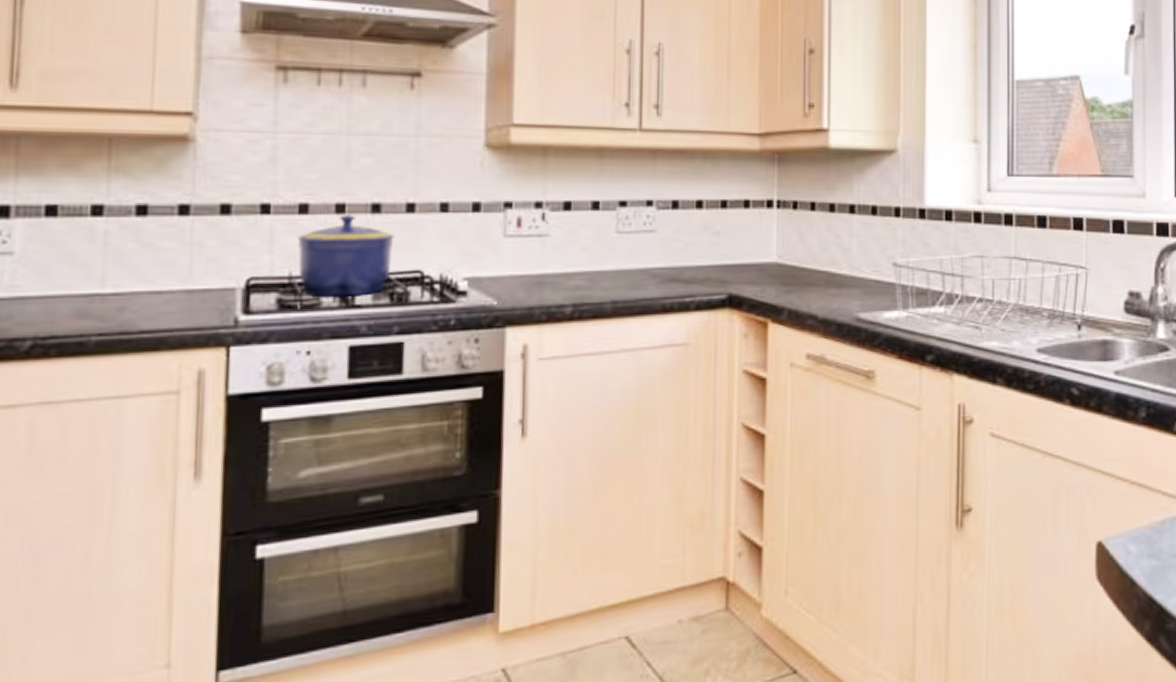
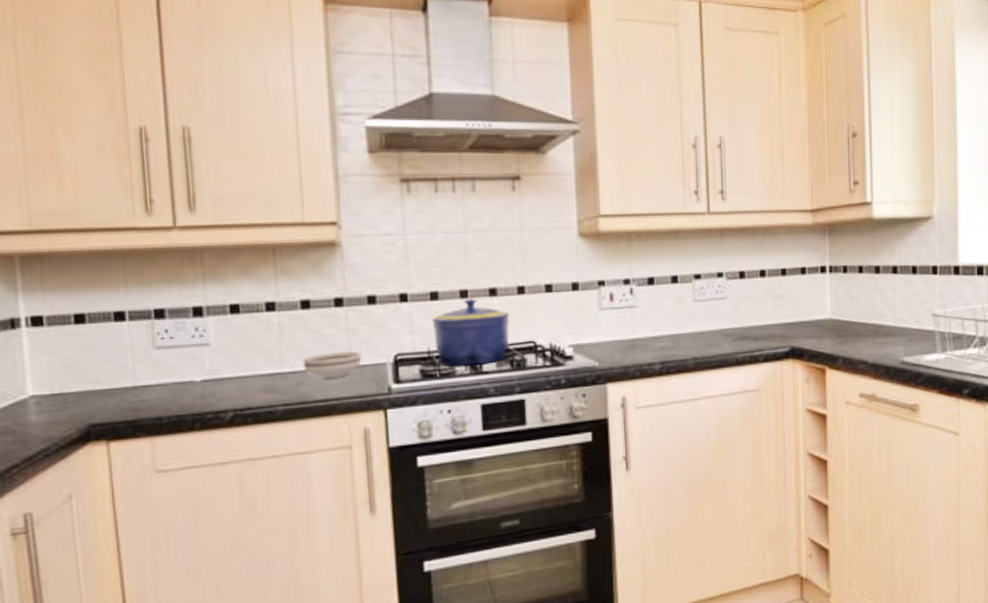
bowl: none [129,272,206,303] -> present [302,351,362,378]

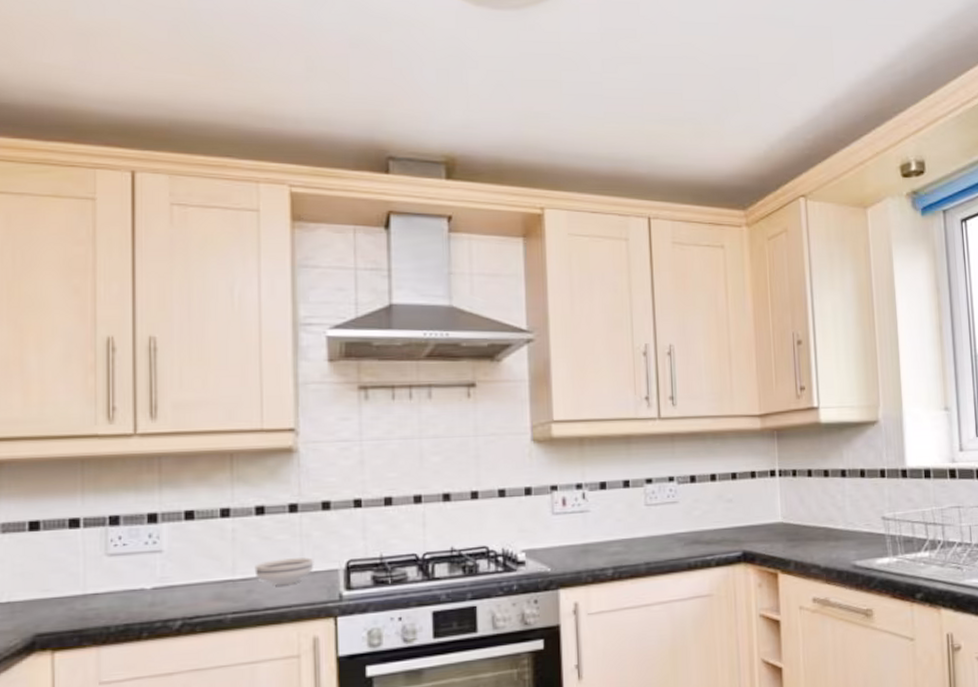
cooking pot: present [431,298,510,366] -> none [385,504,463,572]

